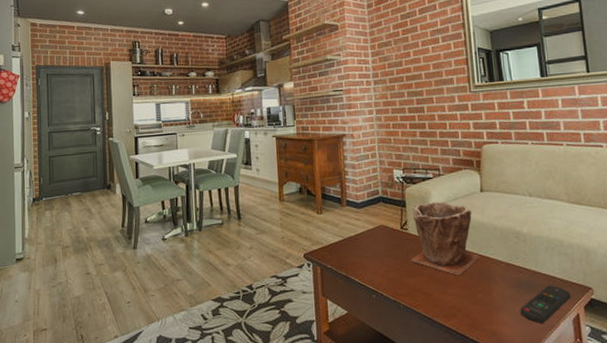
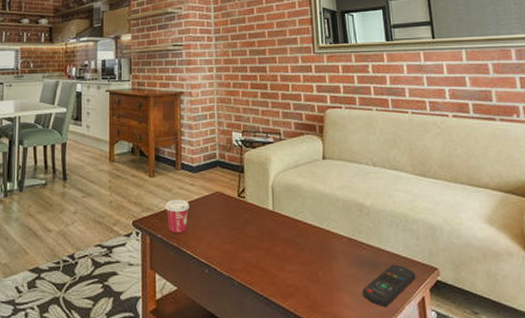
cup: none [333,233,356,263] -> present [165,199,190,233]
plant pot: present [411,202,480,276] -> none [247,169,321,251]

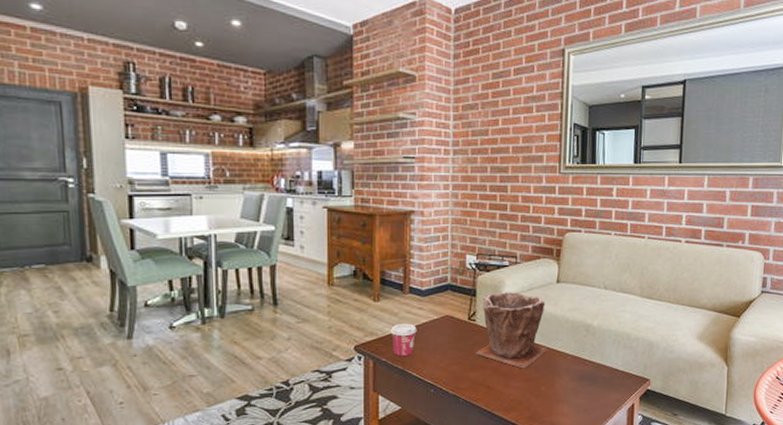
plant pot: none [247,169,321,251] -> present [476,292,548,369]
remote control: present [362,264,416,306] -> none [580,377,630,414]

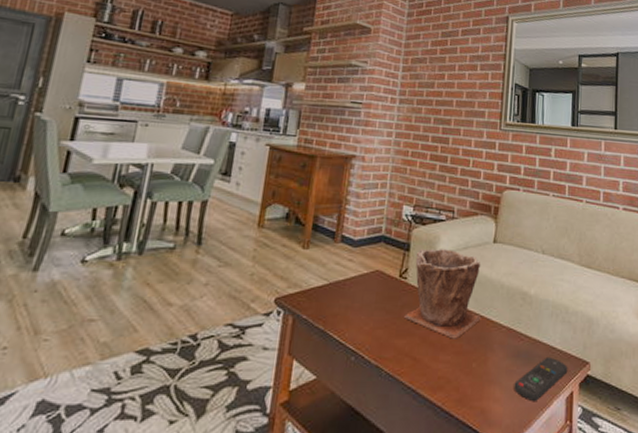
cup: present [390,323,417,356] -> none [315,276,345,314]
remote control: none [580,377,630,414] -> present [514,356,568,401]

